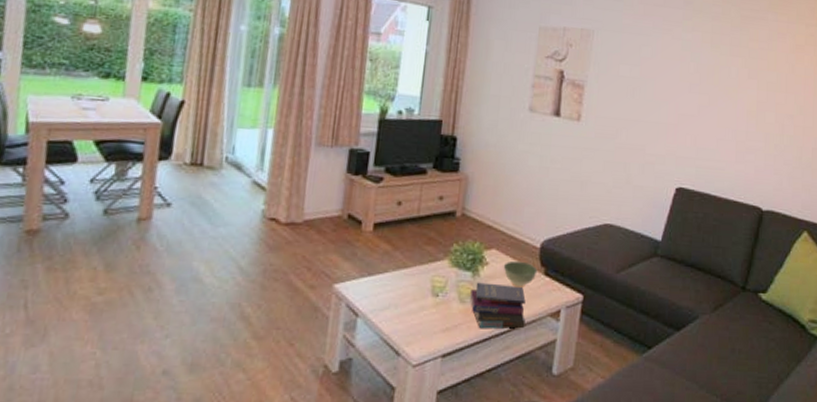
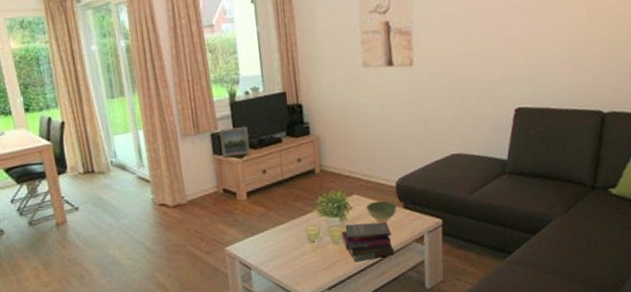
picture frame: none [356,146,392,181] -> present [219,126,250,158]

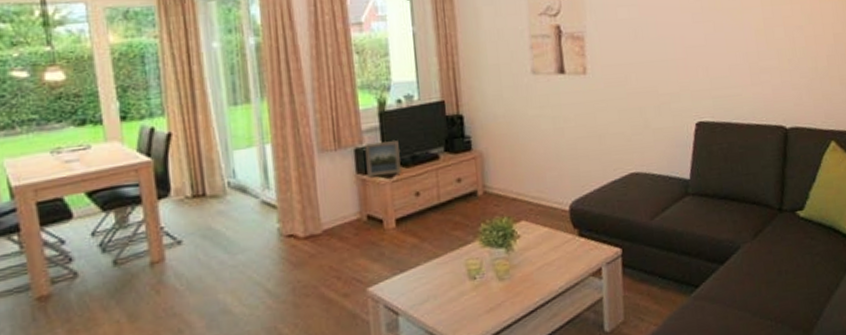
books: present [341,221,395,262] -> none [507,252,569,303]
bowl: present [365,200,397,223] -> none [535,227,571,254]

